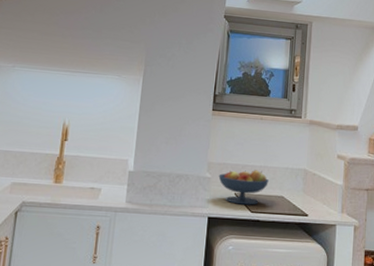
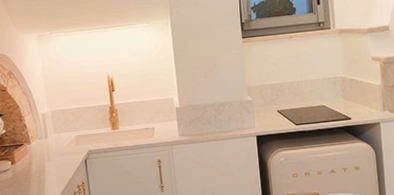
fruit bowl: present [218,170,269,205] -> none [259,85,308,120]

